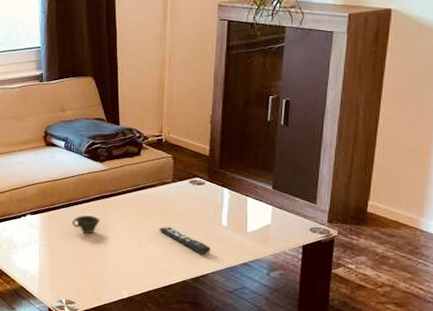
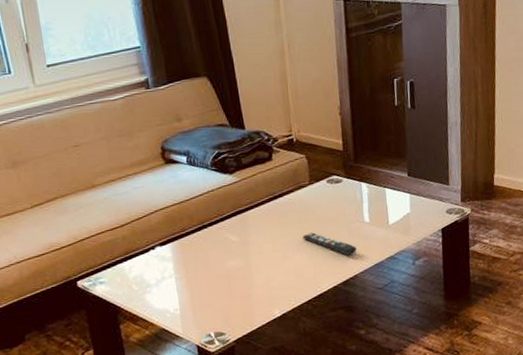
cup: present [72,215,100,234] -> none [209,235,239,256]

